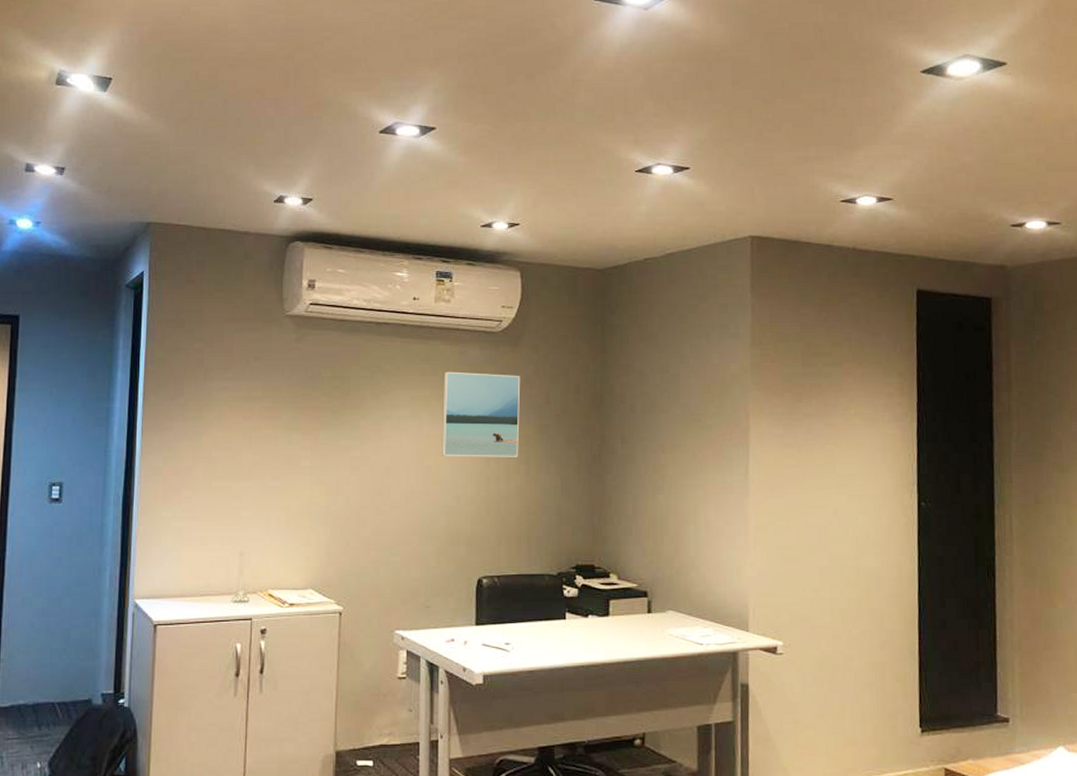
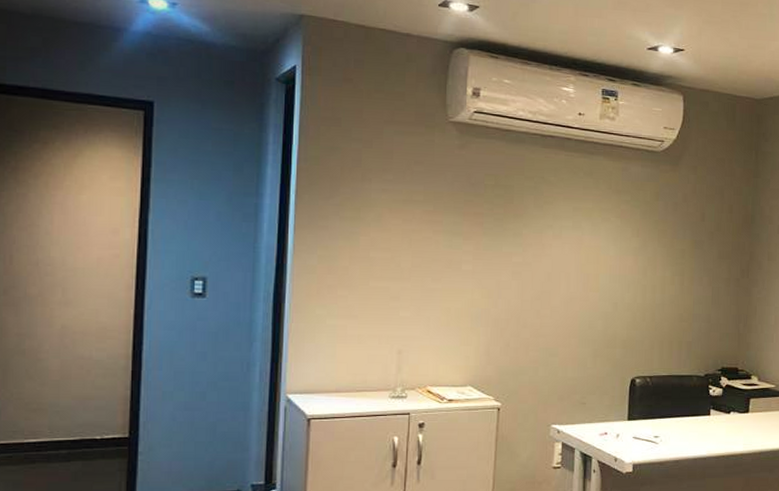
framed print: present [441,371,521,457] -> none [601,186,679,269]

